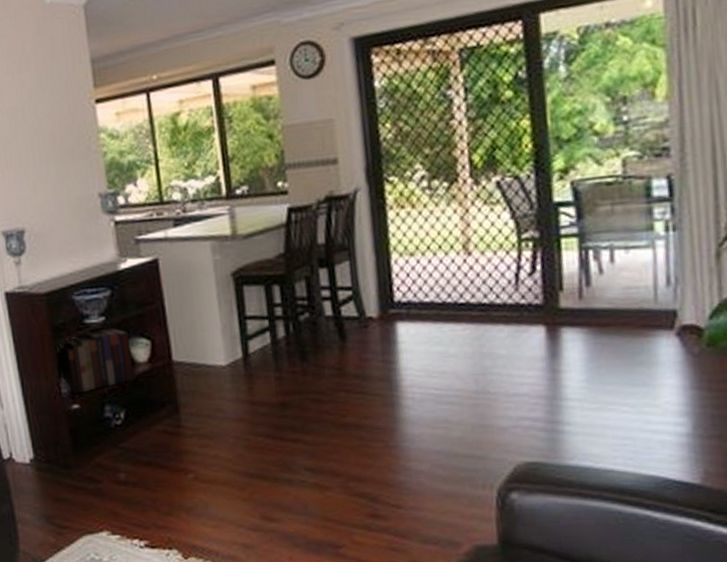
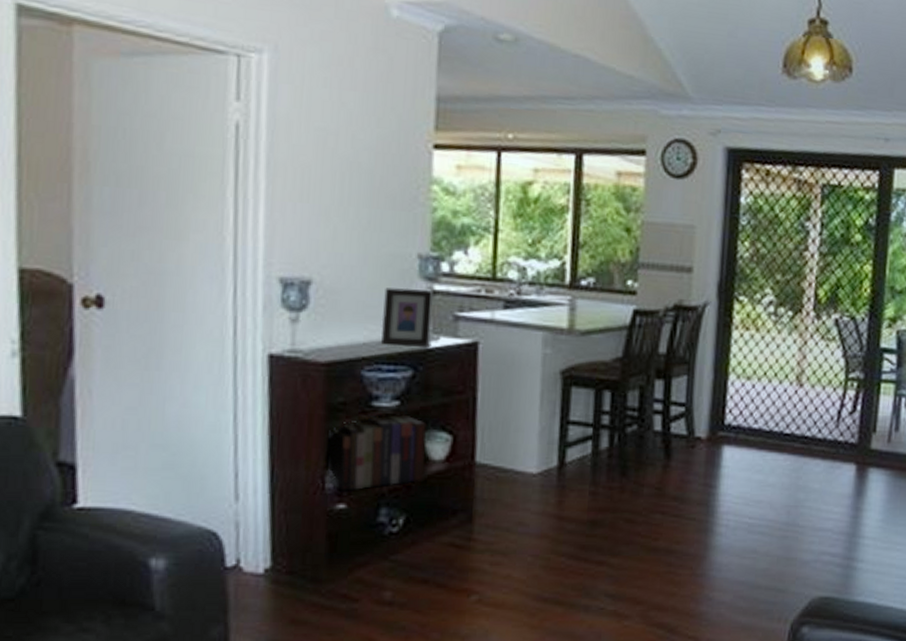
picture frame: none [78,222,120,273] -> present [381,288,433,347]

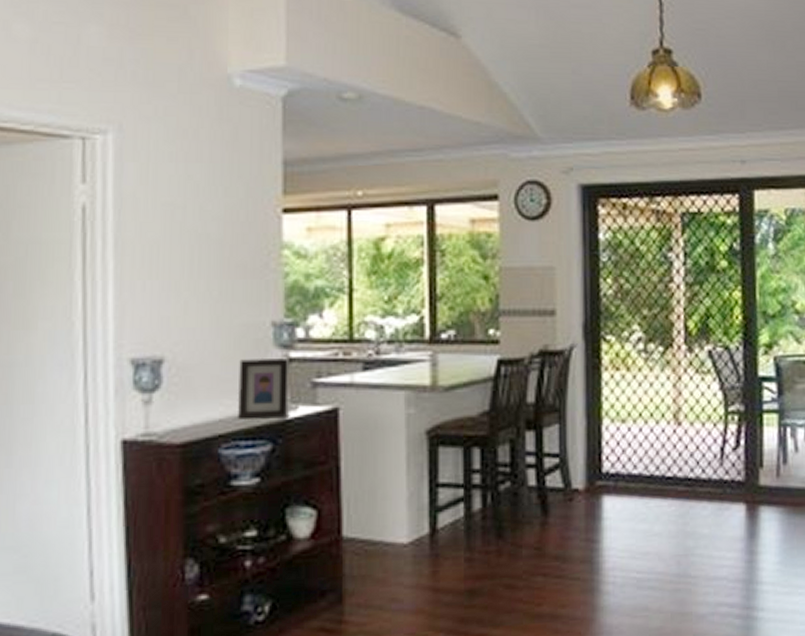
books: present [327,415,428,491] -> none [187,493,290,581]

